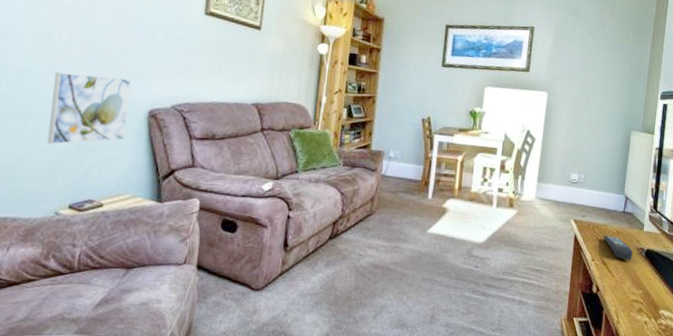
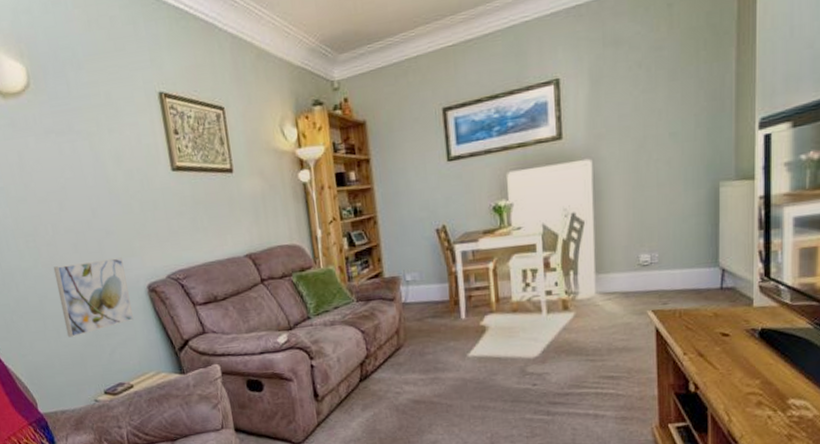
remote control: present [603,235,633,260] -> none [695,321,741,347]

